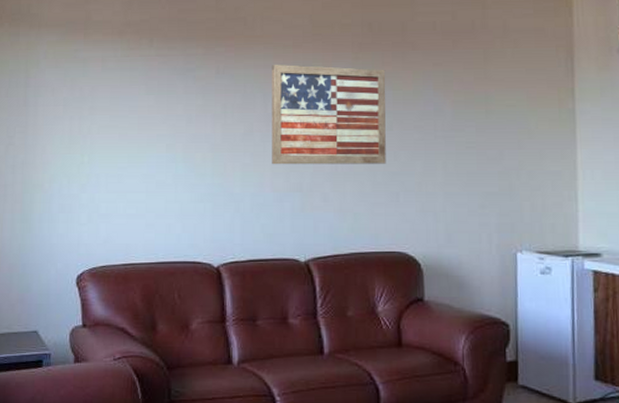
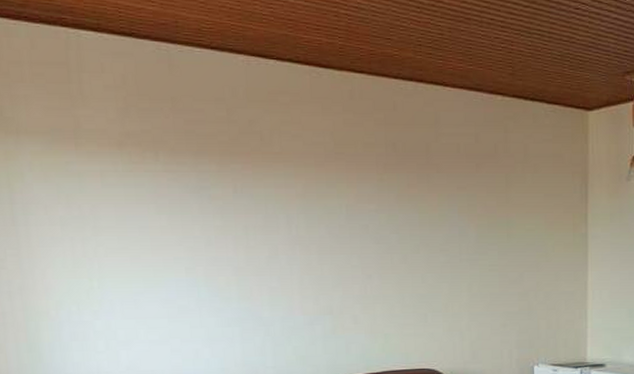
wall art: present [272,65,386,165] -> none [294,185,414,288]

